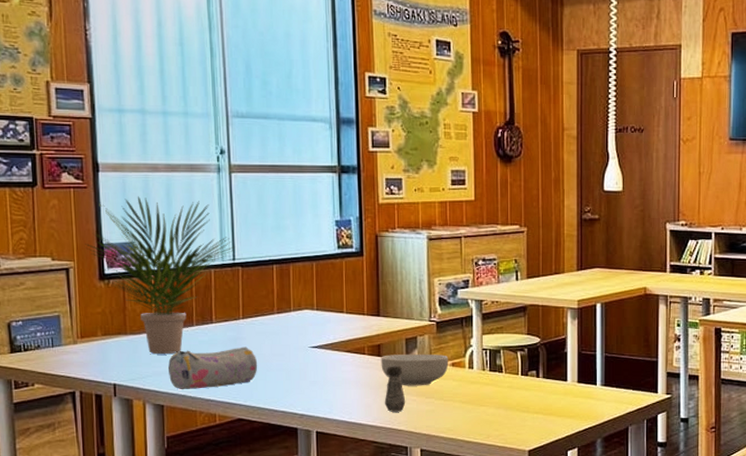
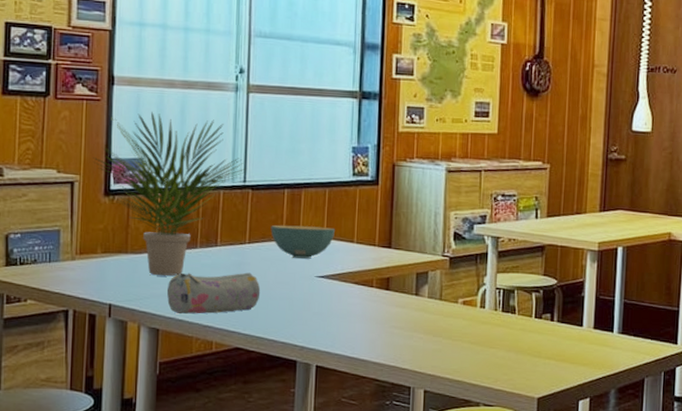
cereal bowl: none [263,299,324,331] -> present [271,225,335,259]
cereal bowl: present [381,353,449,386] -> none [389,289,460,324]
salt shaker: present [384,366,406,412] -> none [389,301,412,350]

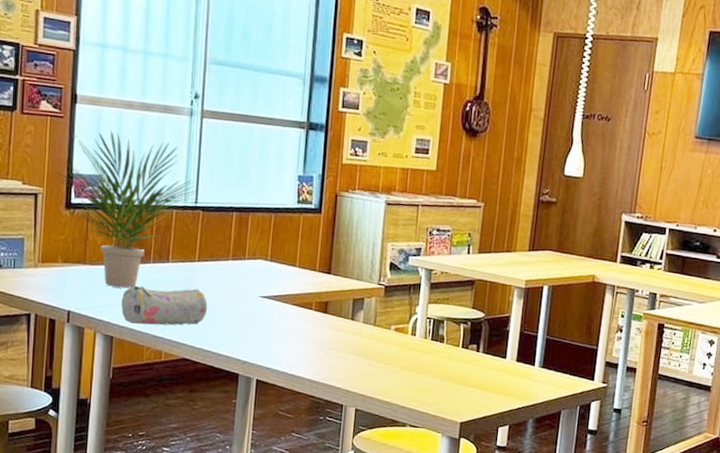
cereal bowl: present [271,225,335,259] -> none [219,245,279,280]

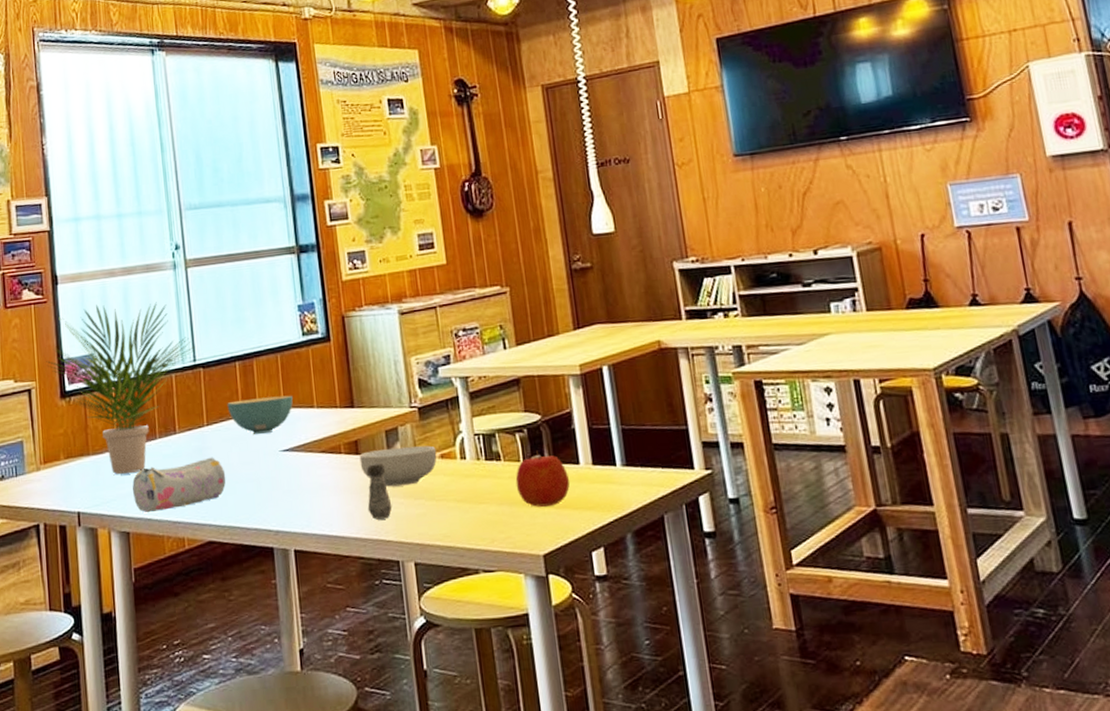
cereal bowl: none [219,245,279,280] -> present [227,395,293,434]
salt shaker: none [325,324,347,370] -> present [367,464,393,520]
cereal bowl: none [326,312,393,347] -> present [359,445,437,487]
apple: none [451,341,496,387] -> present [515,450,570,507]

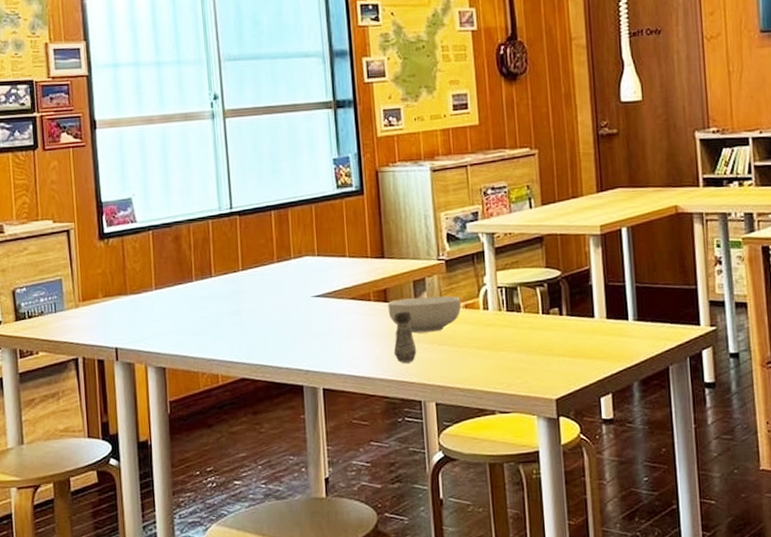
potted plant: present [46,302,194,475] -> none [85,150,231,314]
pencil case: present [132,457,226,513] -> none [169,300,260,351]
cereal bowl: present [227,395,293,434] -> none [262,244,326,280]
apple: present [515,450,570,507] -> none [534,304,585,356]

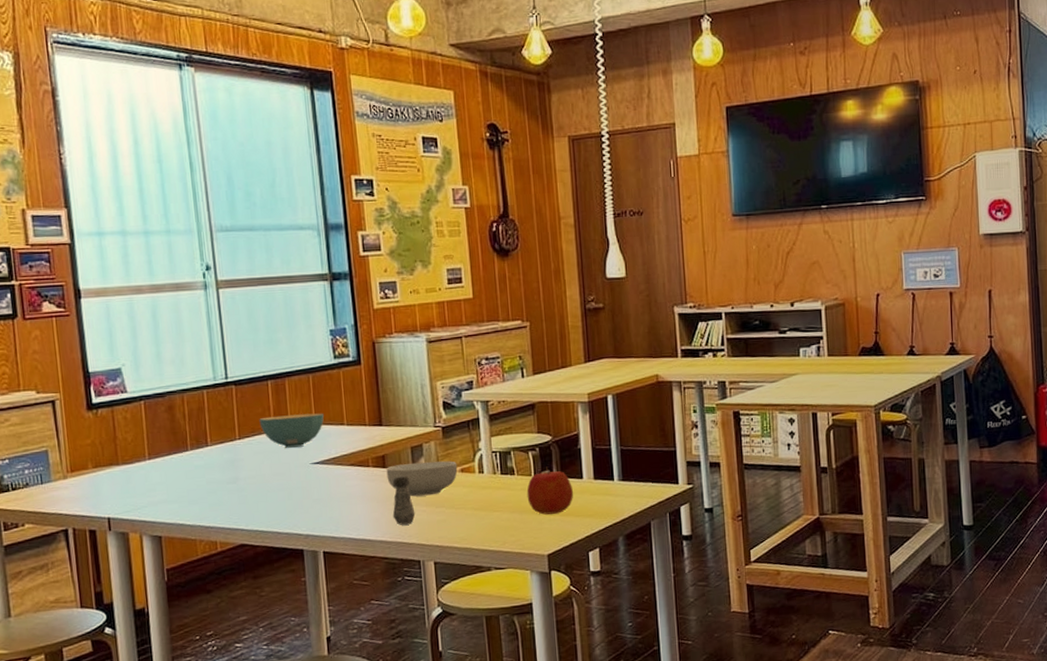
cereal bowl: none [262,244,326,280] -> present [259,413,324,448]
apple: none [534,304,585,356] -> present [526,466,574,515]

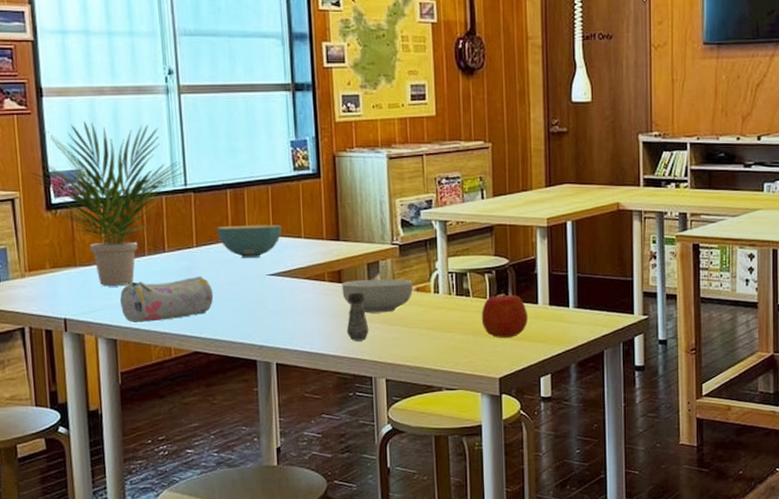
potted plant: none [70,320,226,484] -> present [30,121,186,287]
pencil case: none [164,468,258,519] -> present [120,276,214,323]

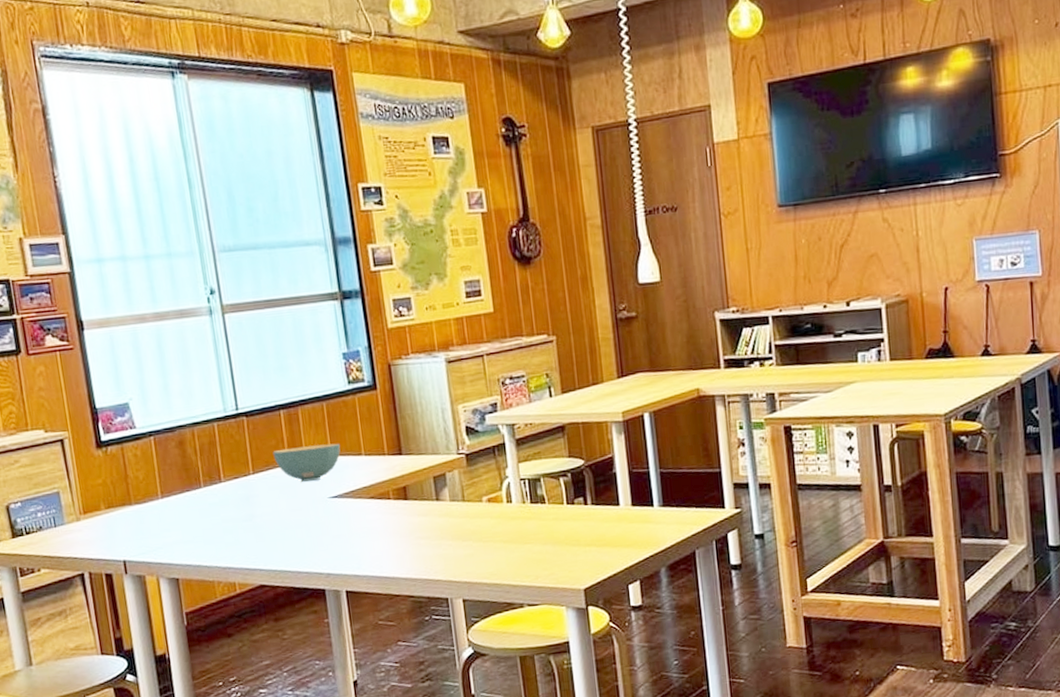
potted plant: present [30,121,186,287] -> none [78,349,236,524]
pencil case: present [120,276,214,323] -> none [179,504,275,560]
cereal bowl: present [342,278,413,313] -> none [408,490,484,531]
salt shaker: present [346,292,369,341] -> none [416,508,441,561]
apple: present [481,290,529,338] -> none [559,493,611,546]

